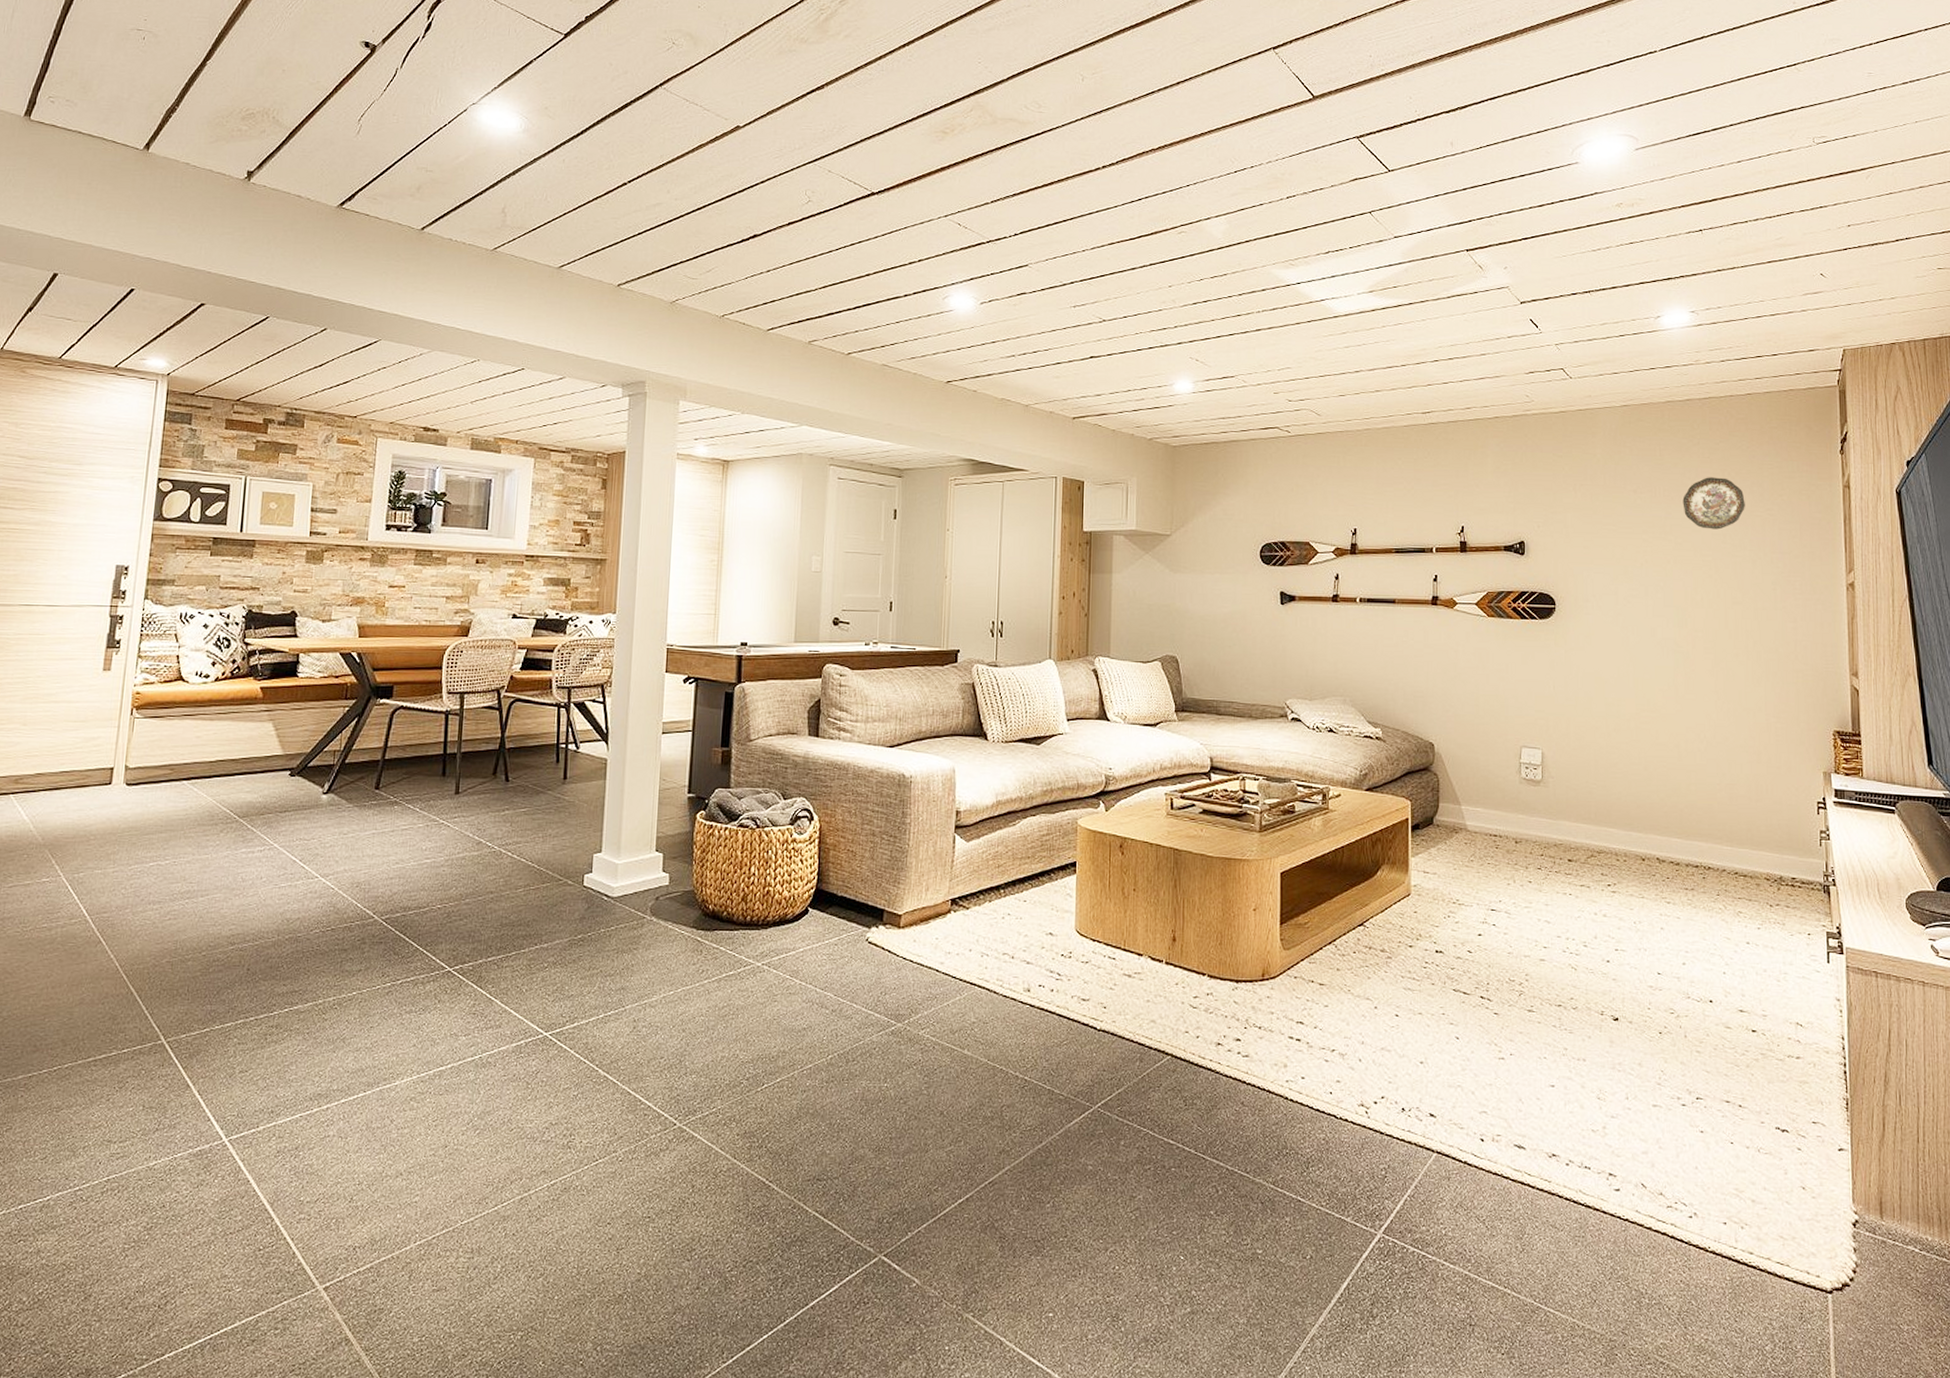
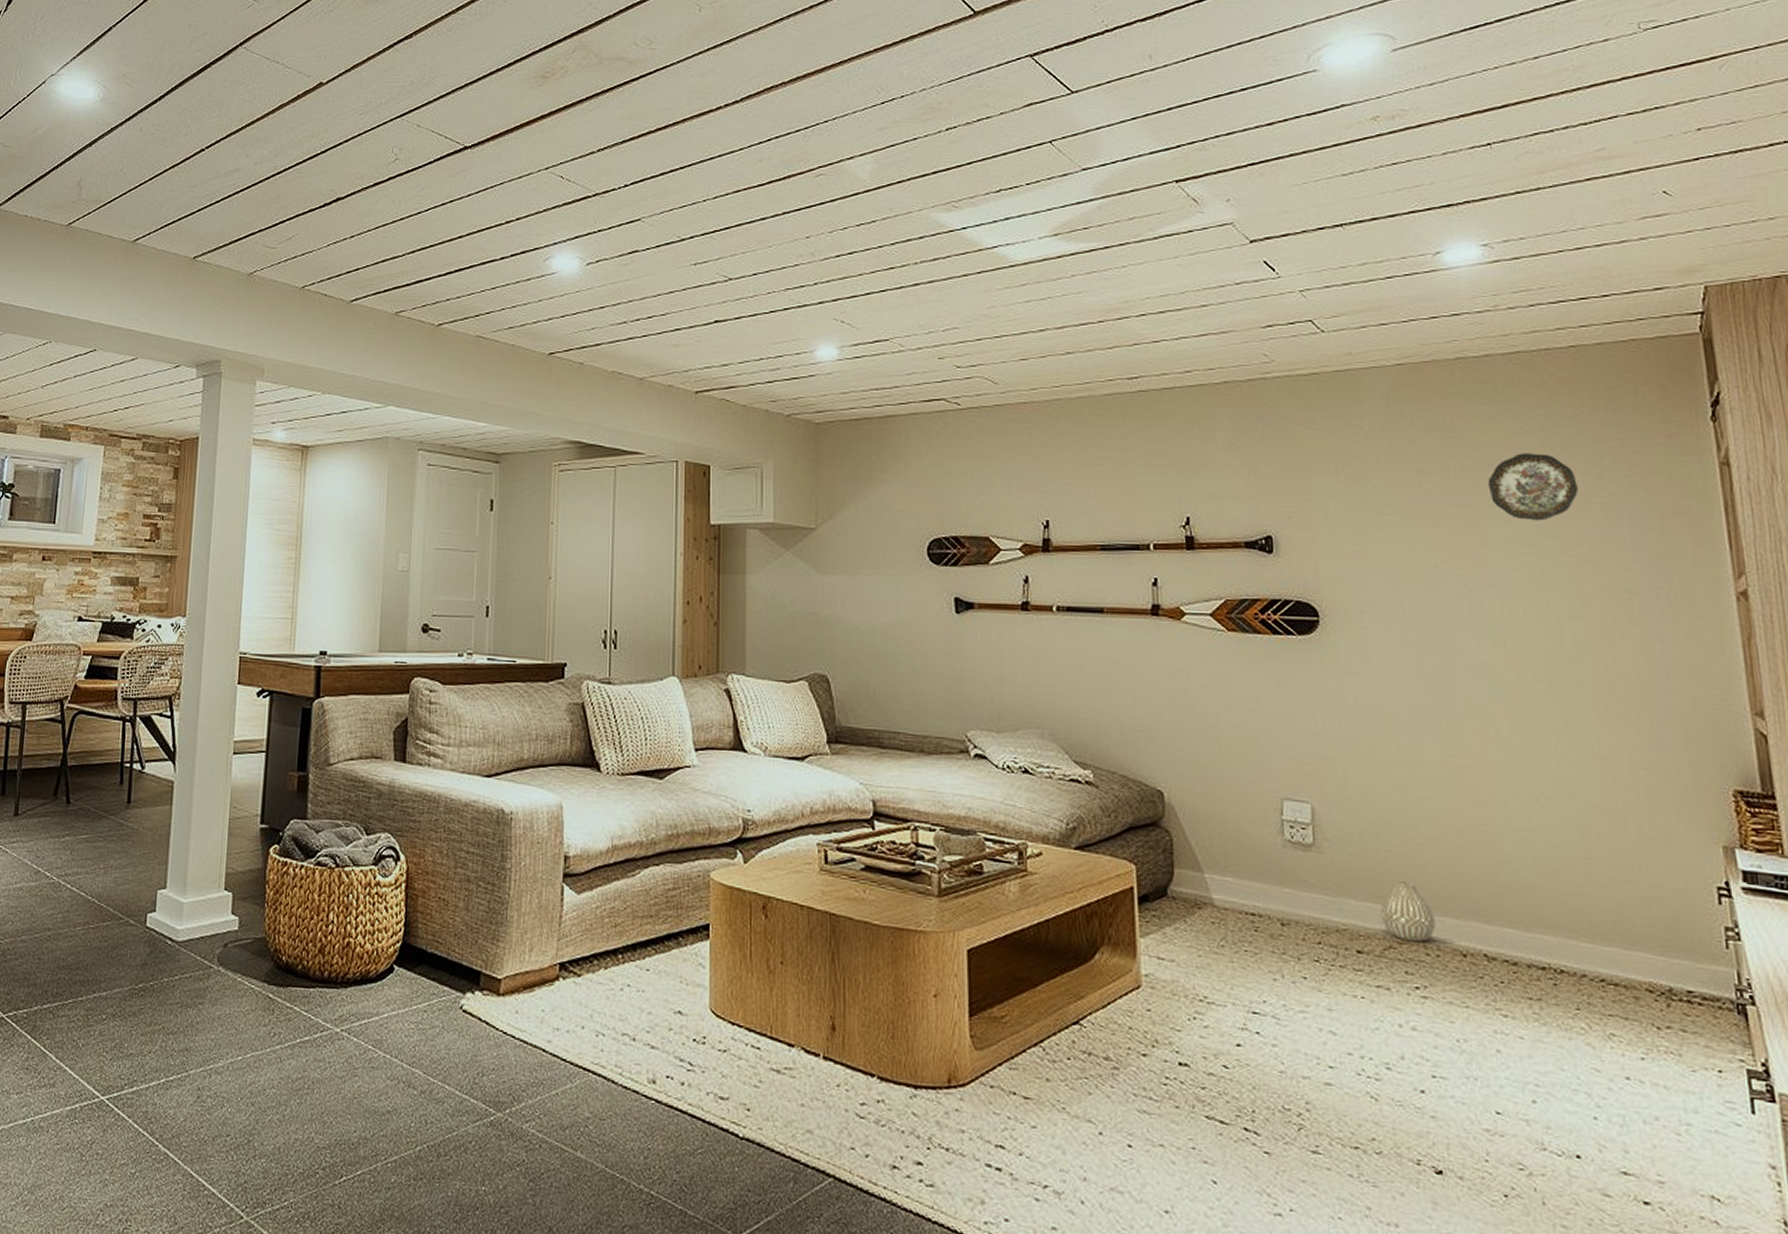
vase: none [1586,805,1625,851] -> present [1380,880,1436,943]

